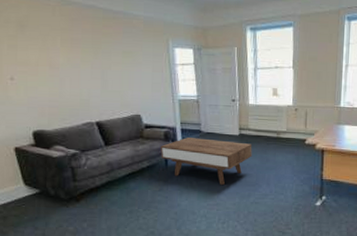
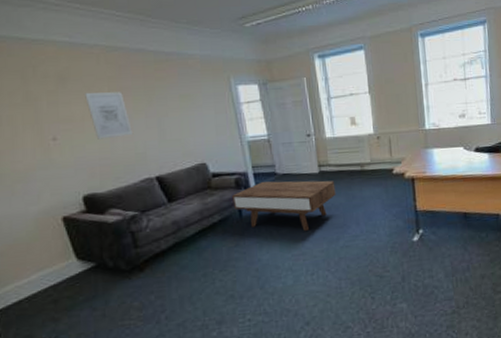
wall art: none [40,40,79,84] -> present [85,92,132,140]

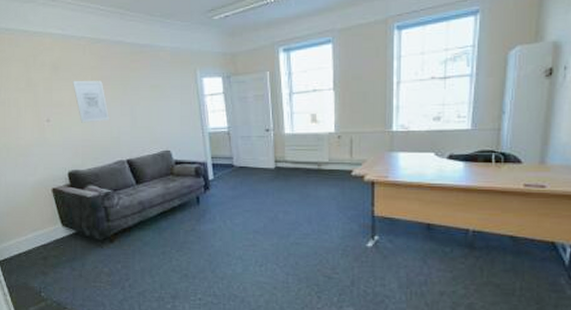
coffee table: present [232,180,336,232] -> none [192,173,290,225]

